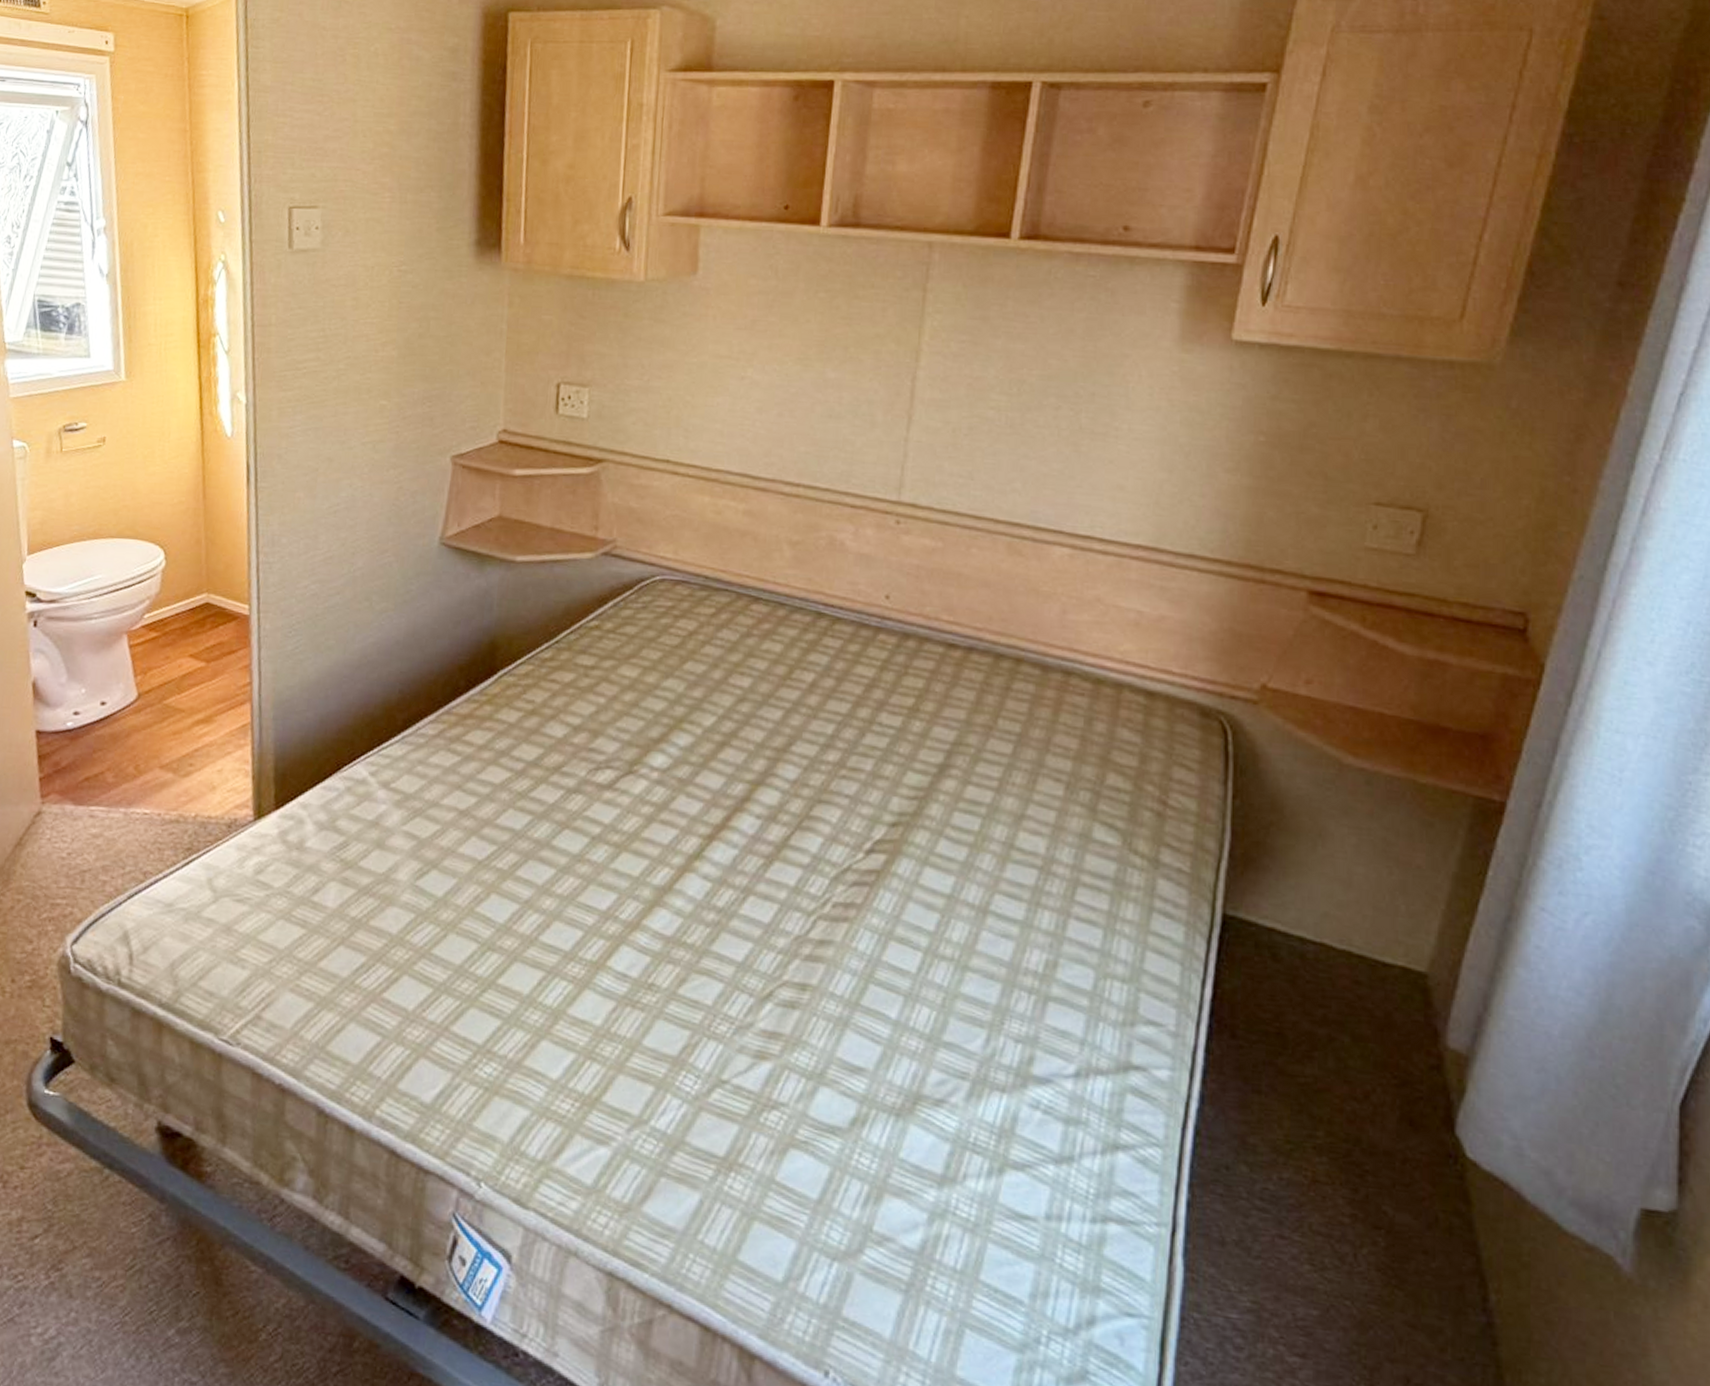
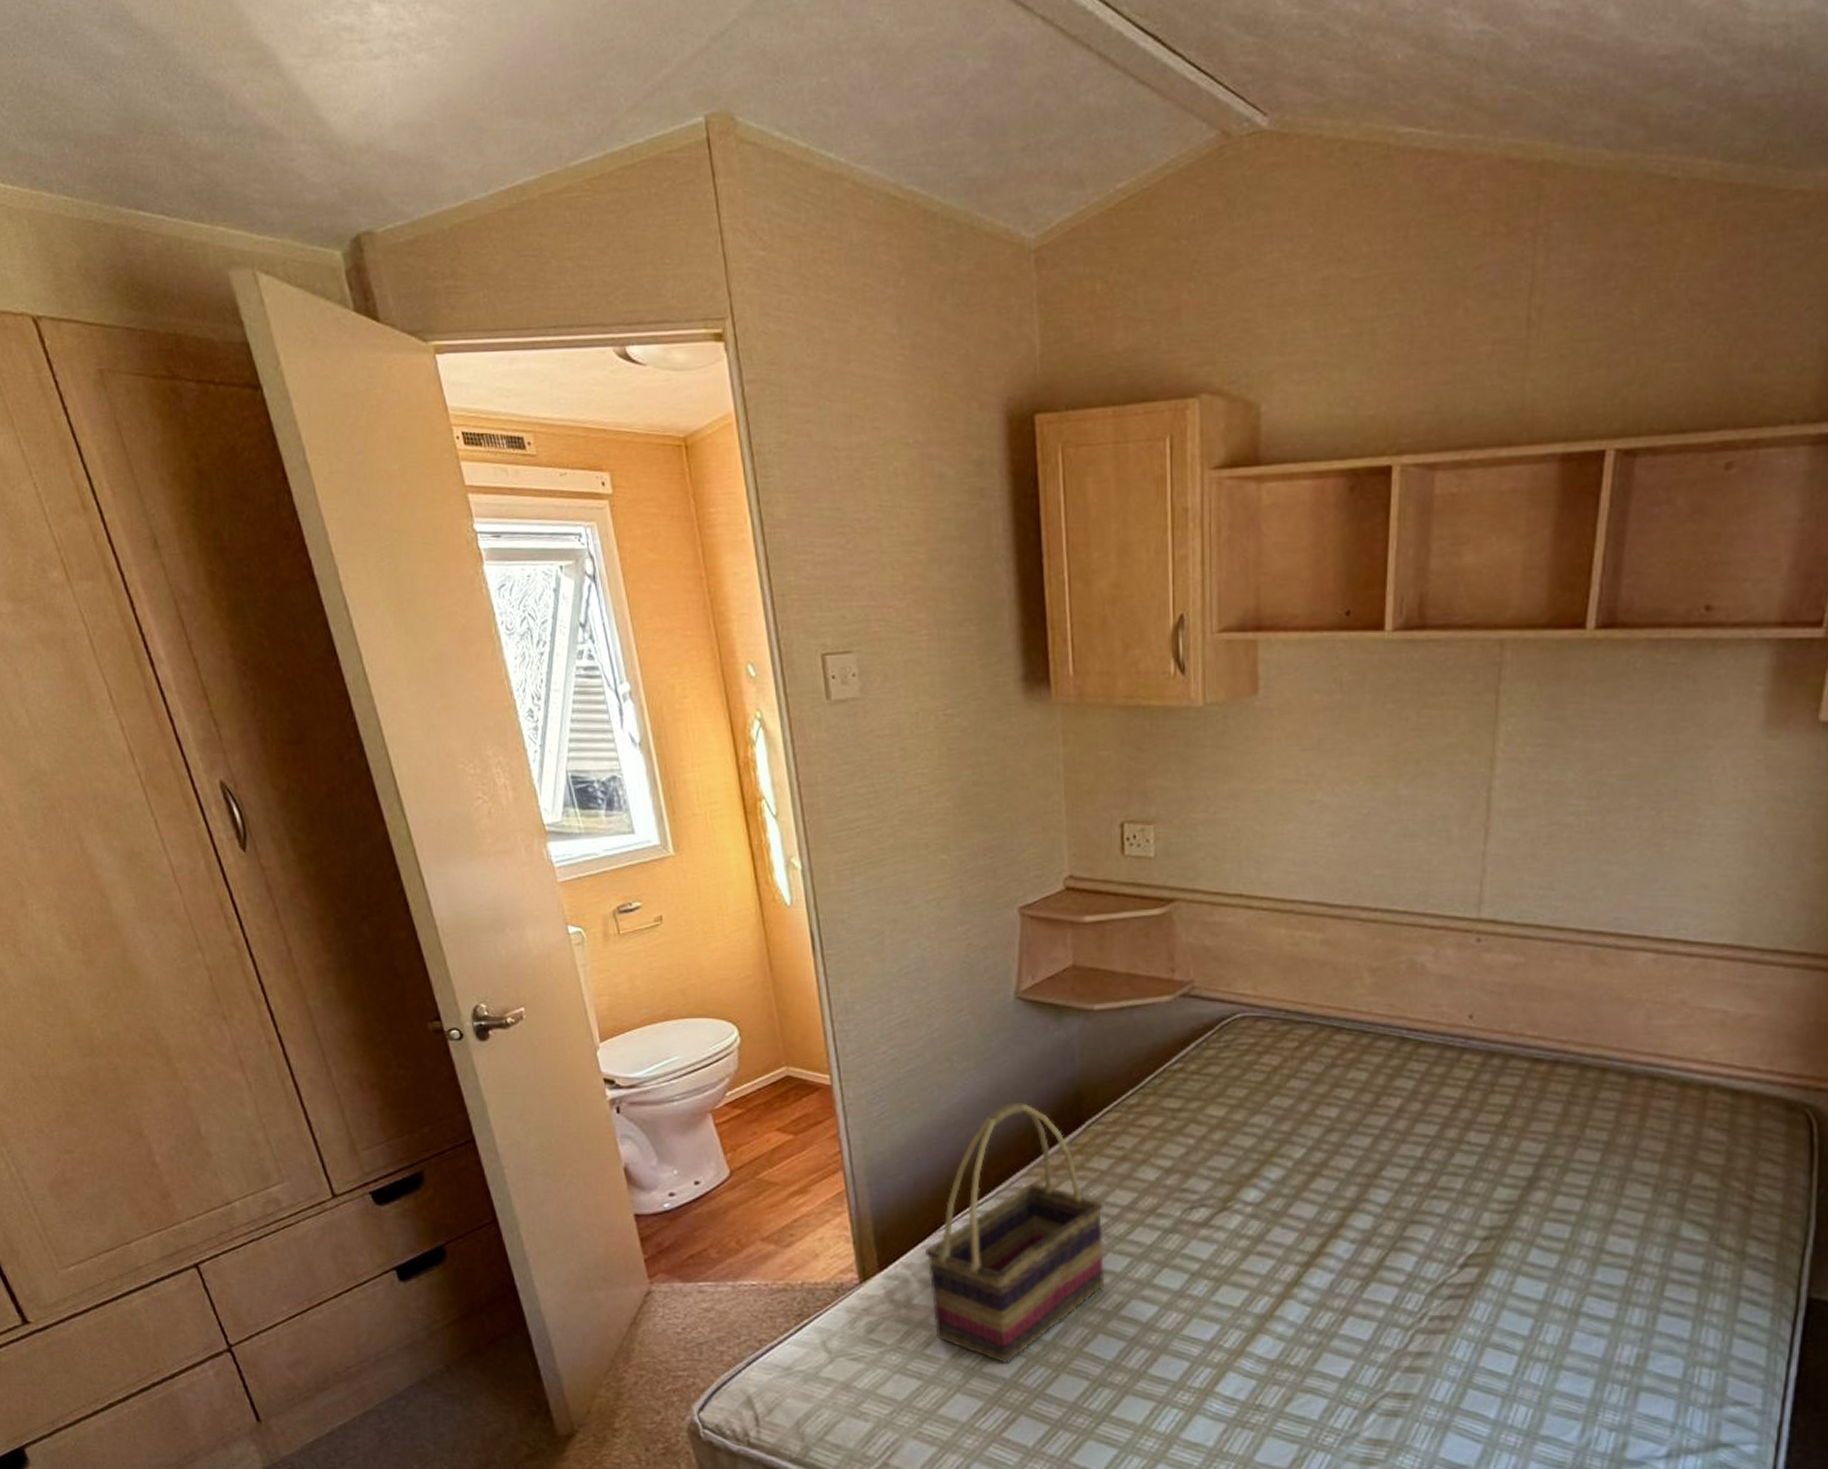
woven basket: none [323,647,508,918] -> present [924,1103,1105,1363]

